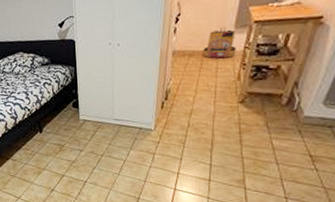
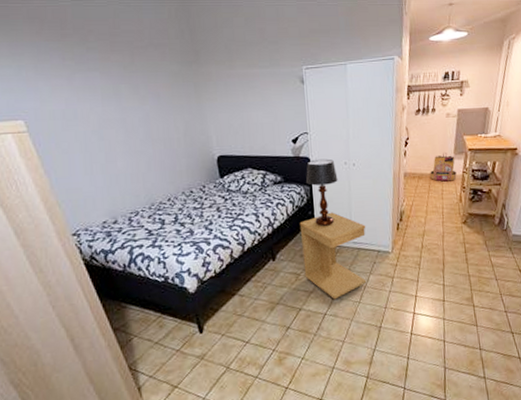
side table: none [64,90,129,170] -> present [299,212,367,300]
table lamp: none [70,40,102,104] -> present [305,159,338,226]

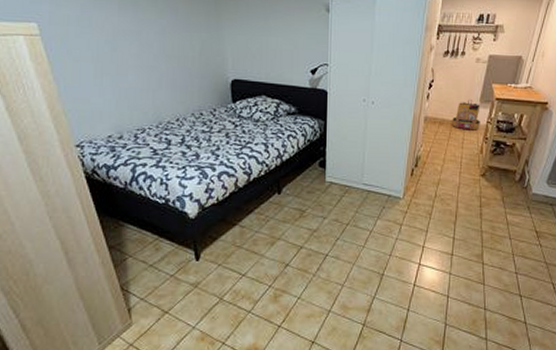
side table: present [299,212,367,300] -> none [309,150,379,241]
table lamp: present [305,159,338,226] -> none [320,93,355,164]

